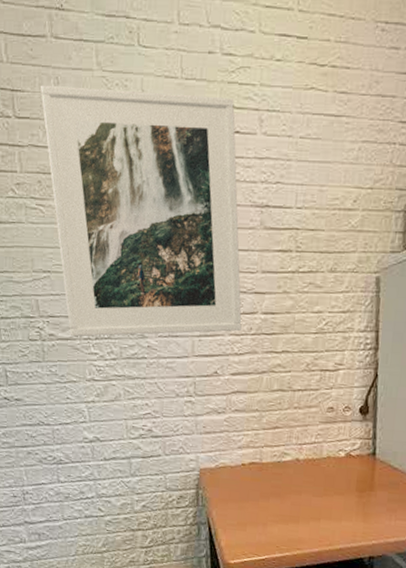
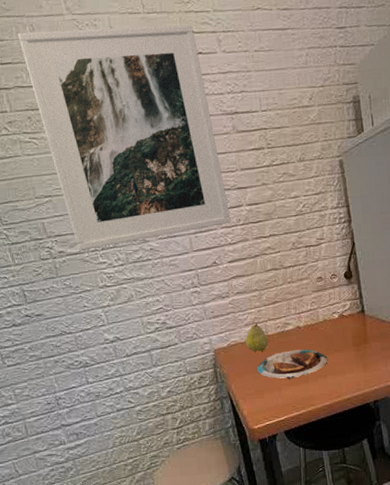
fruit: none [236,447,262,480] -> present [245,323,269,352]
plate: none [243,484,325,517] -> present [256,349,328,380]

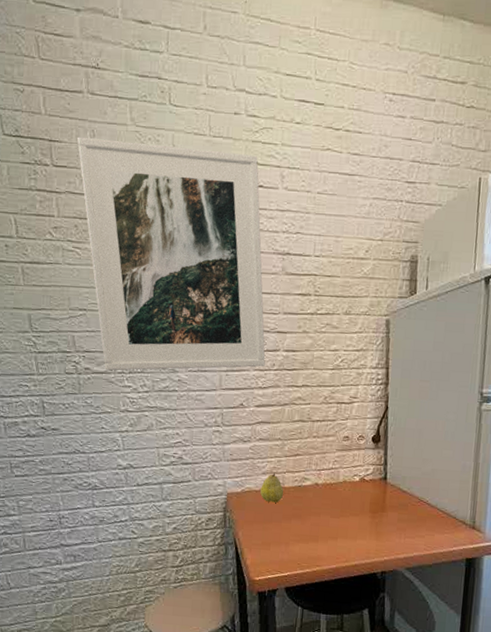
plate: present [256,349,328,380] -> none [267,506,342,537]

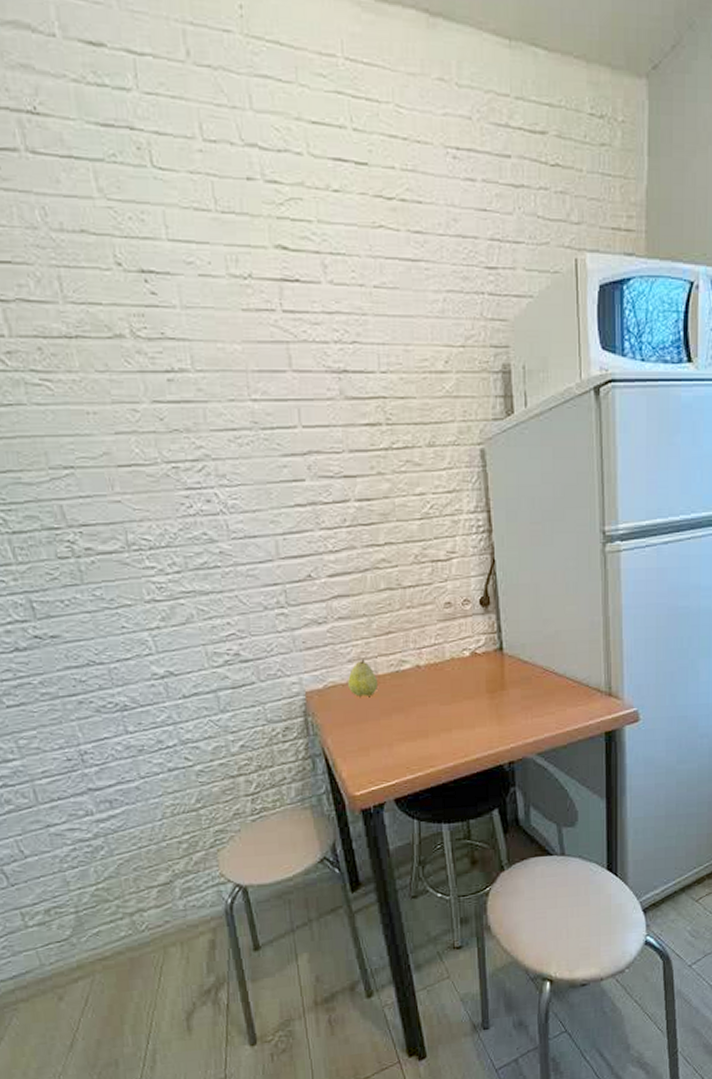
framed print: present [77,136,266,371] -> none [21,217,333,549]

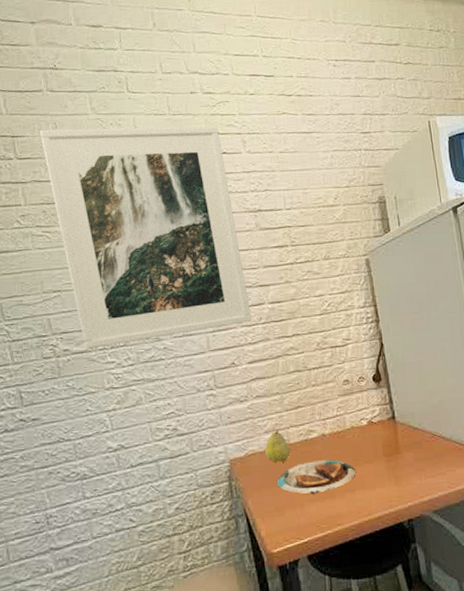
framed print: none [21,217,333,549] -> present [40,126,252,349]
plate: none [361,695,454,734] -> present [276,460,356,495]

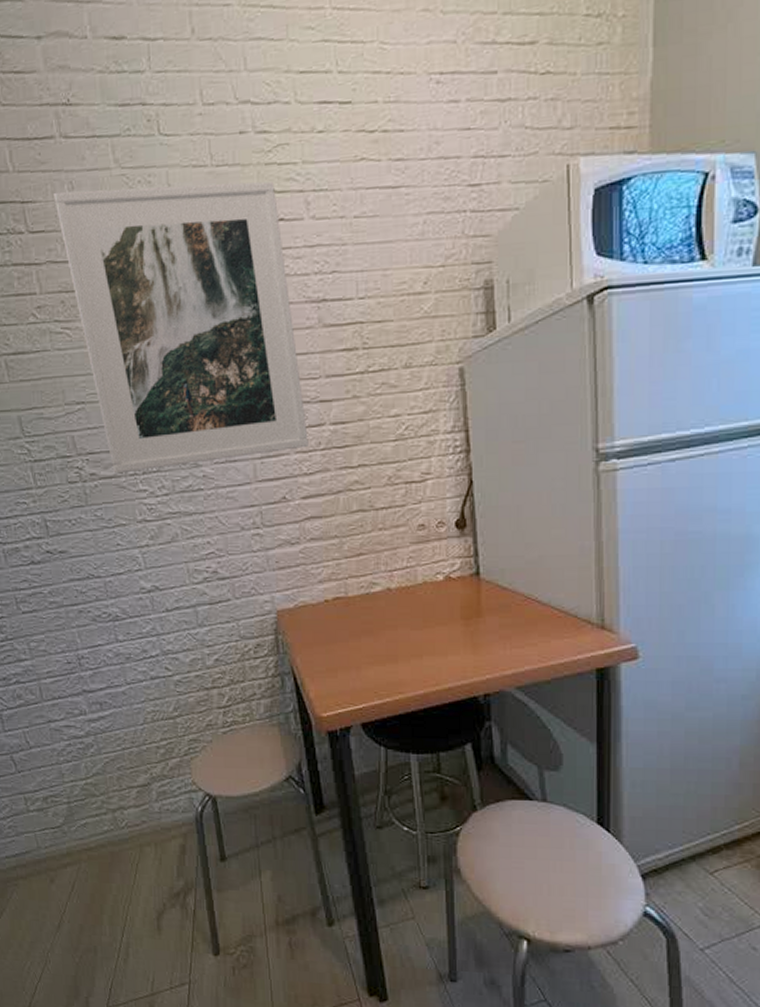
fruit: present [265,430,291,463] -> none [318,580,348,617]
plate: present [276,460,356,495] -> none [330,619,426,658]

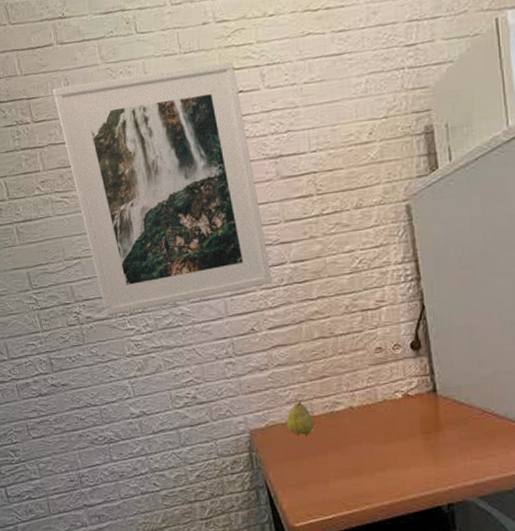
fruit: none [318,580,348,617] -> present [287,401,315,435]

